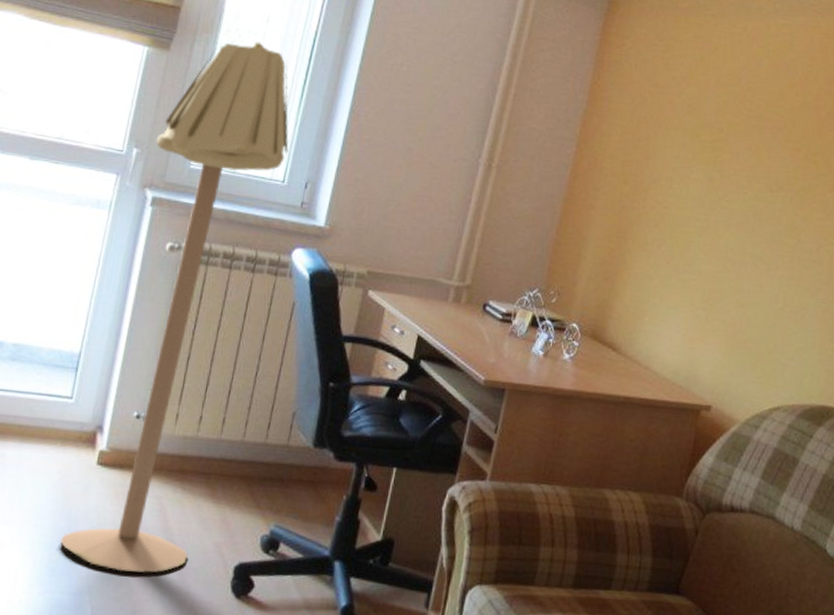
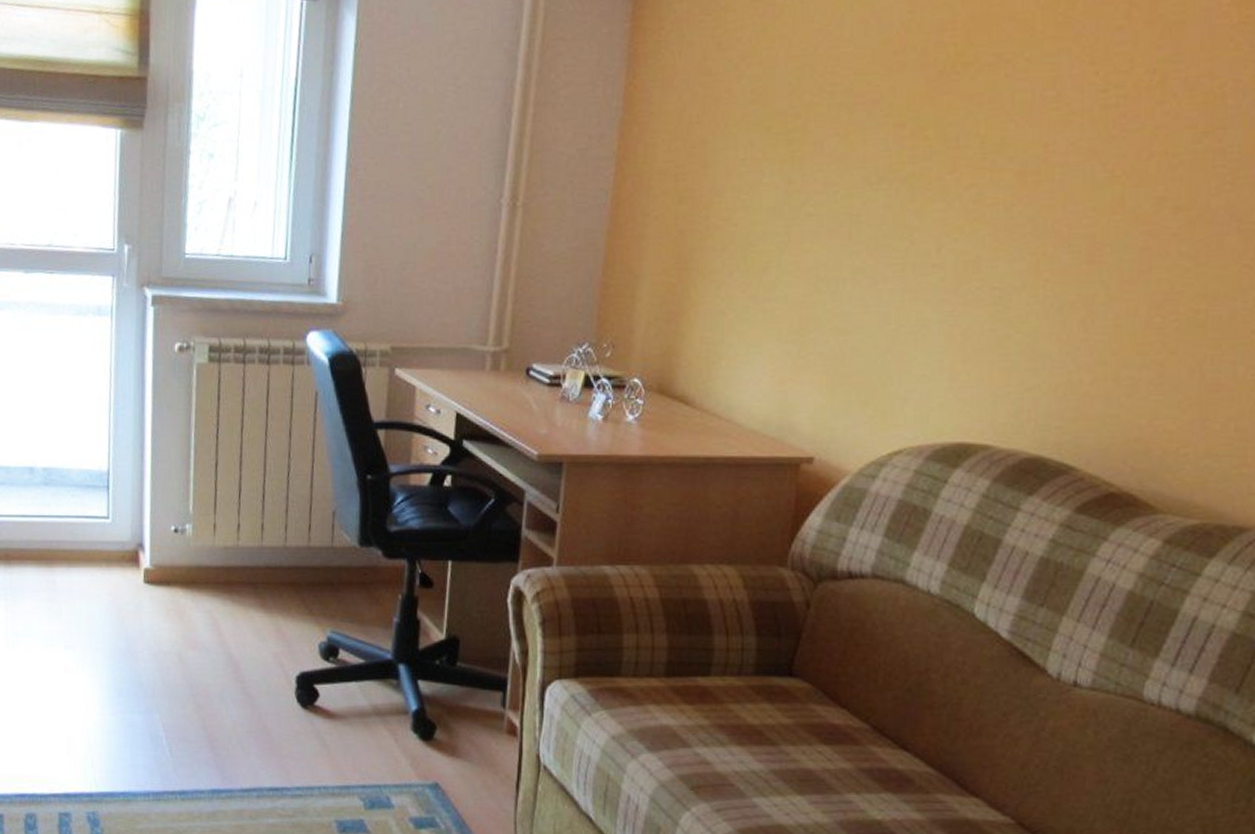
floor lamp: present [60,42,289,573] -> none [122,102,286,689]

